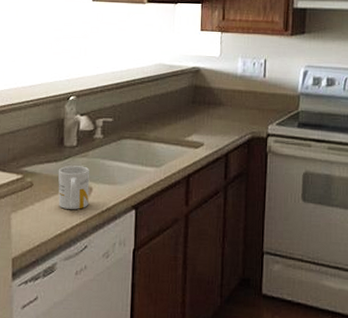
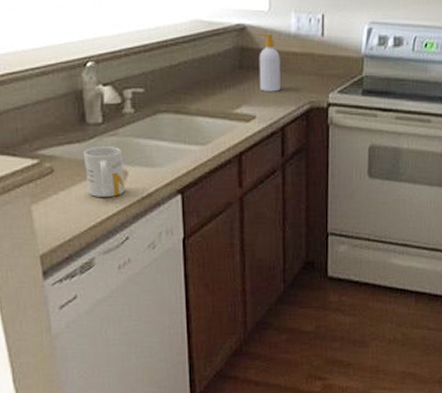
soap bottle: none [208,74,228,123] -> present [257,33,281,92]

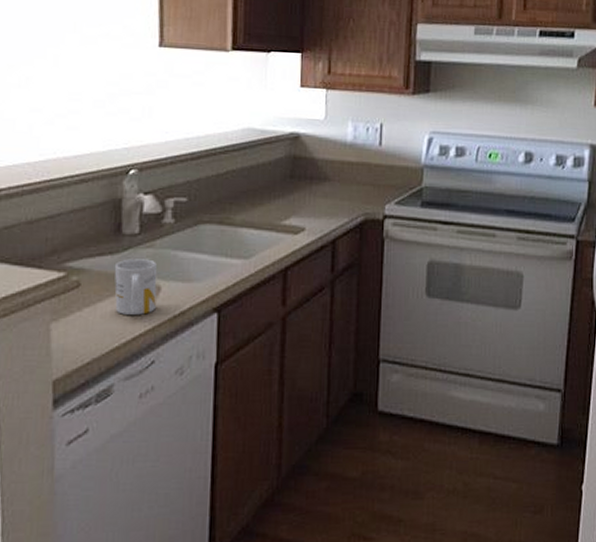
soap bottle: present [257,33,281,92] -> none [310,141,335,203]

